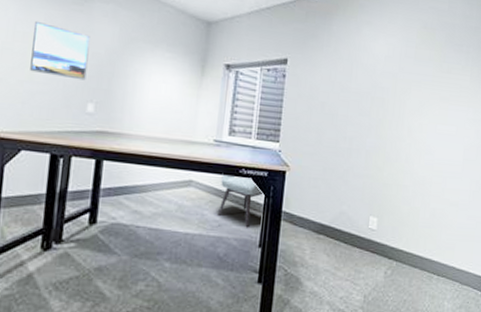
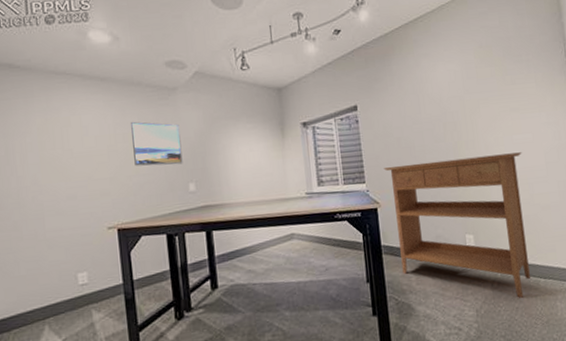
chair: present [218,174,263,228] -> none [319,222,361,267]
console table: none [298,131,443,291] -> present [383,152,530,298]

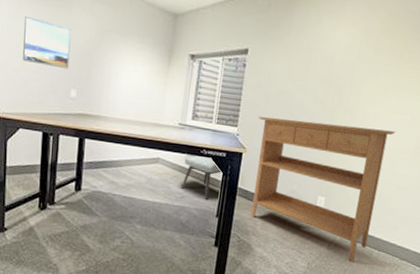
chair: none [319,222,361,267] -> present [181,153,222,201]

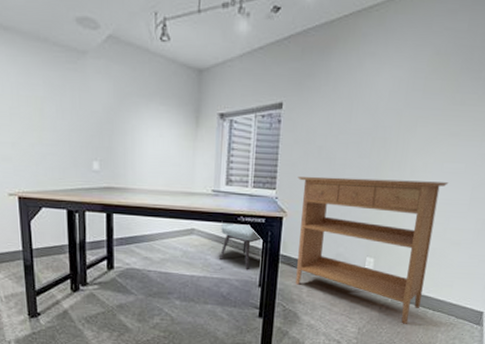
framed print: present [23,15,71,69] -> none [35,83,88,140]

